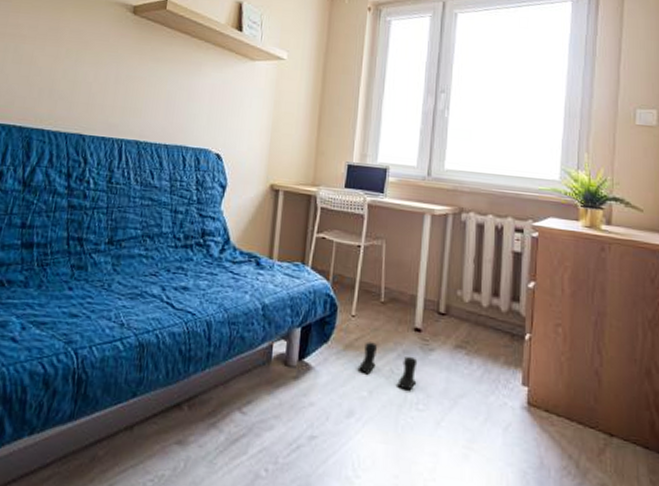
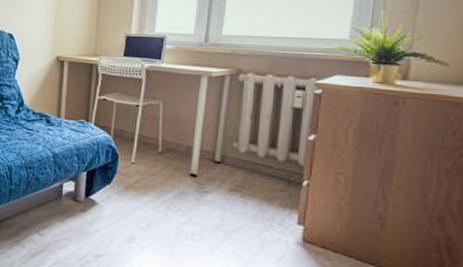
boots: present [359,342,418,391] -> none [138,184,193,224]

